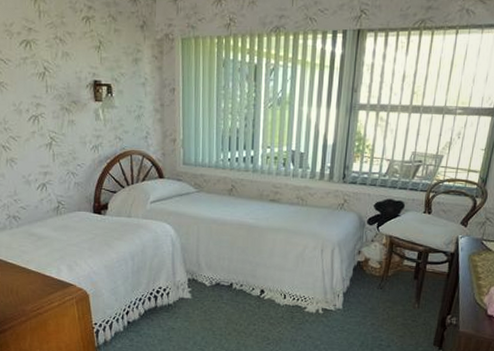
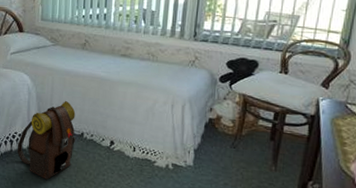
backpack: none [162,251,225,334] -> present [17,101,76,180]

